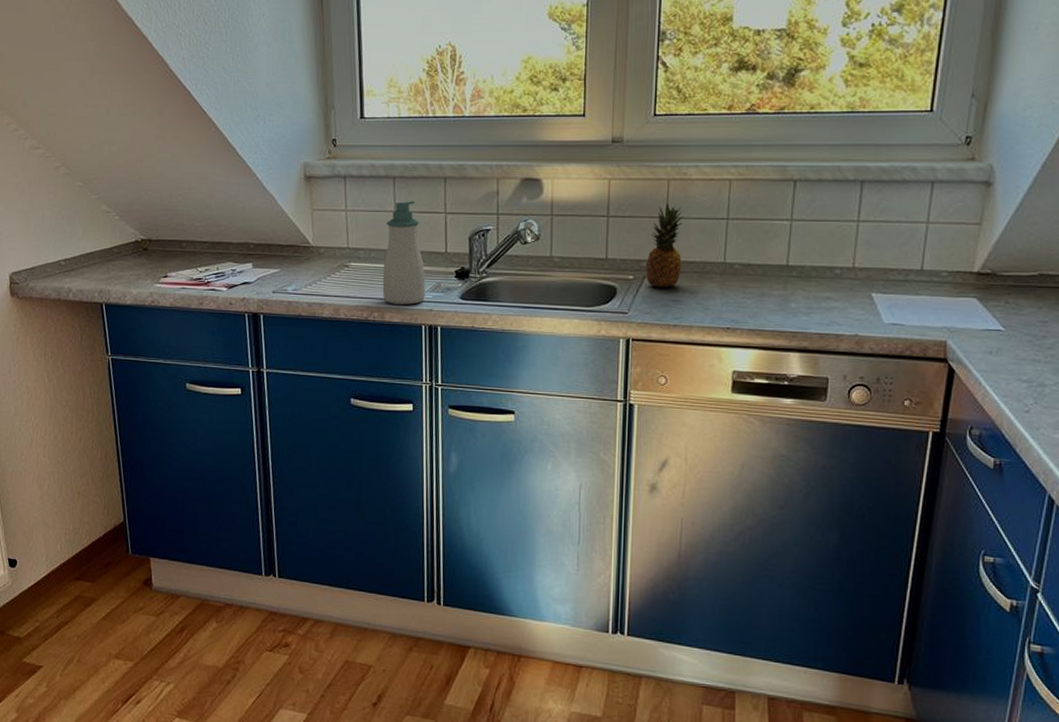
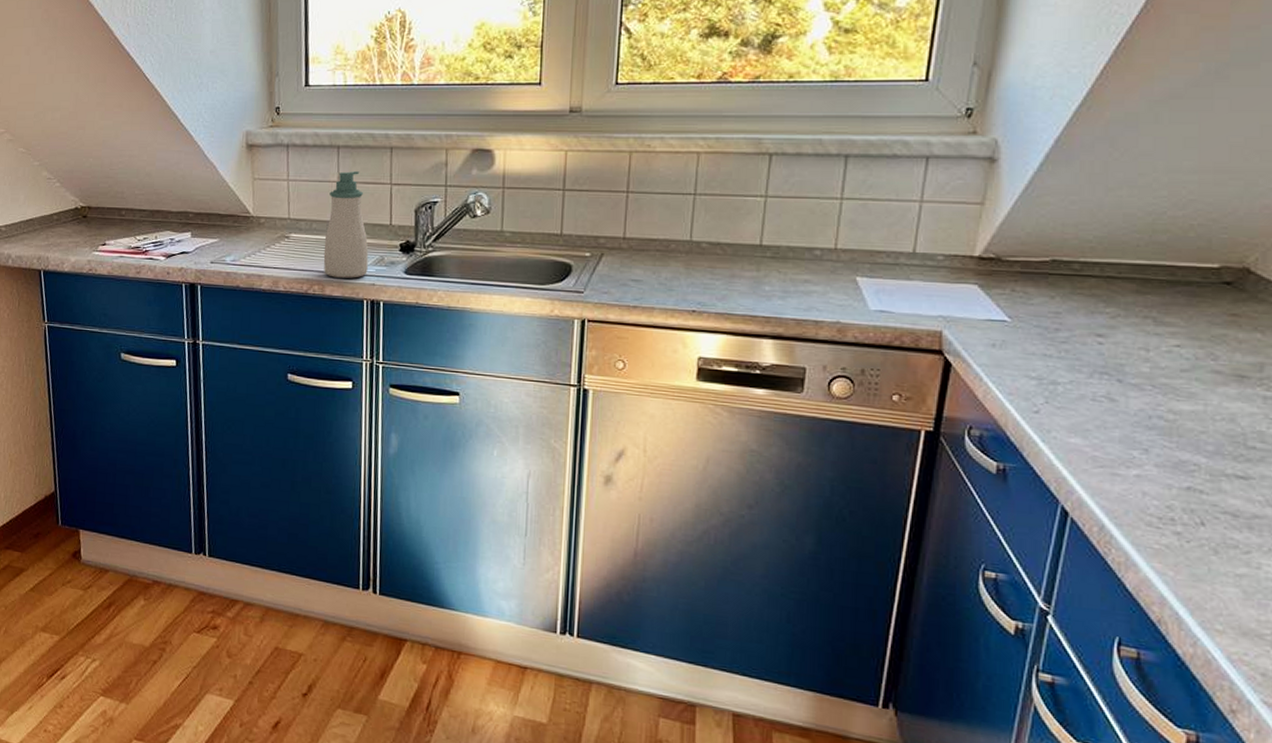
fruit: present [645,202,684,288] -> none [603,176,647,267]

